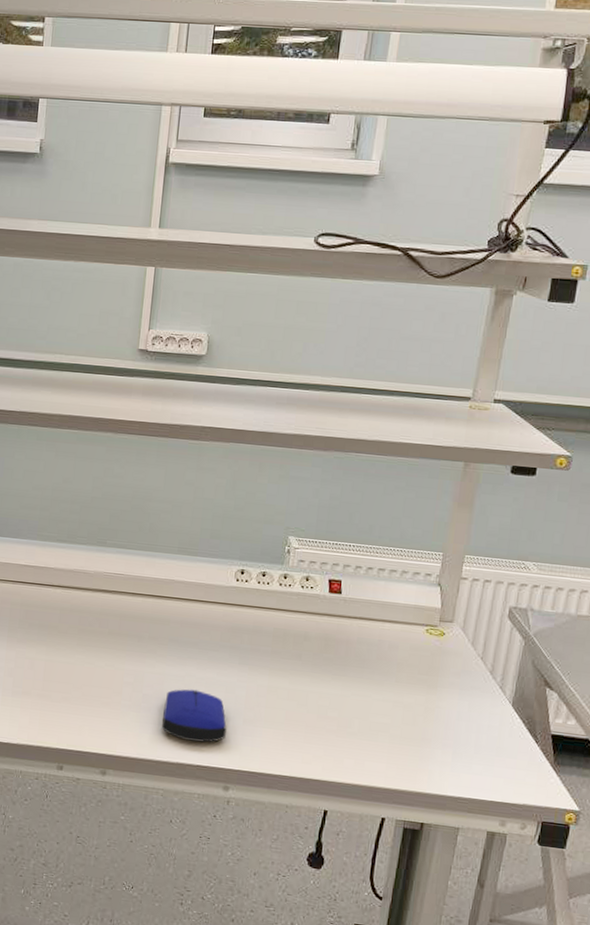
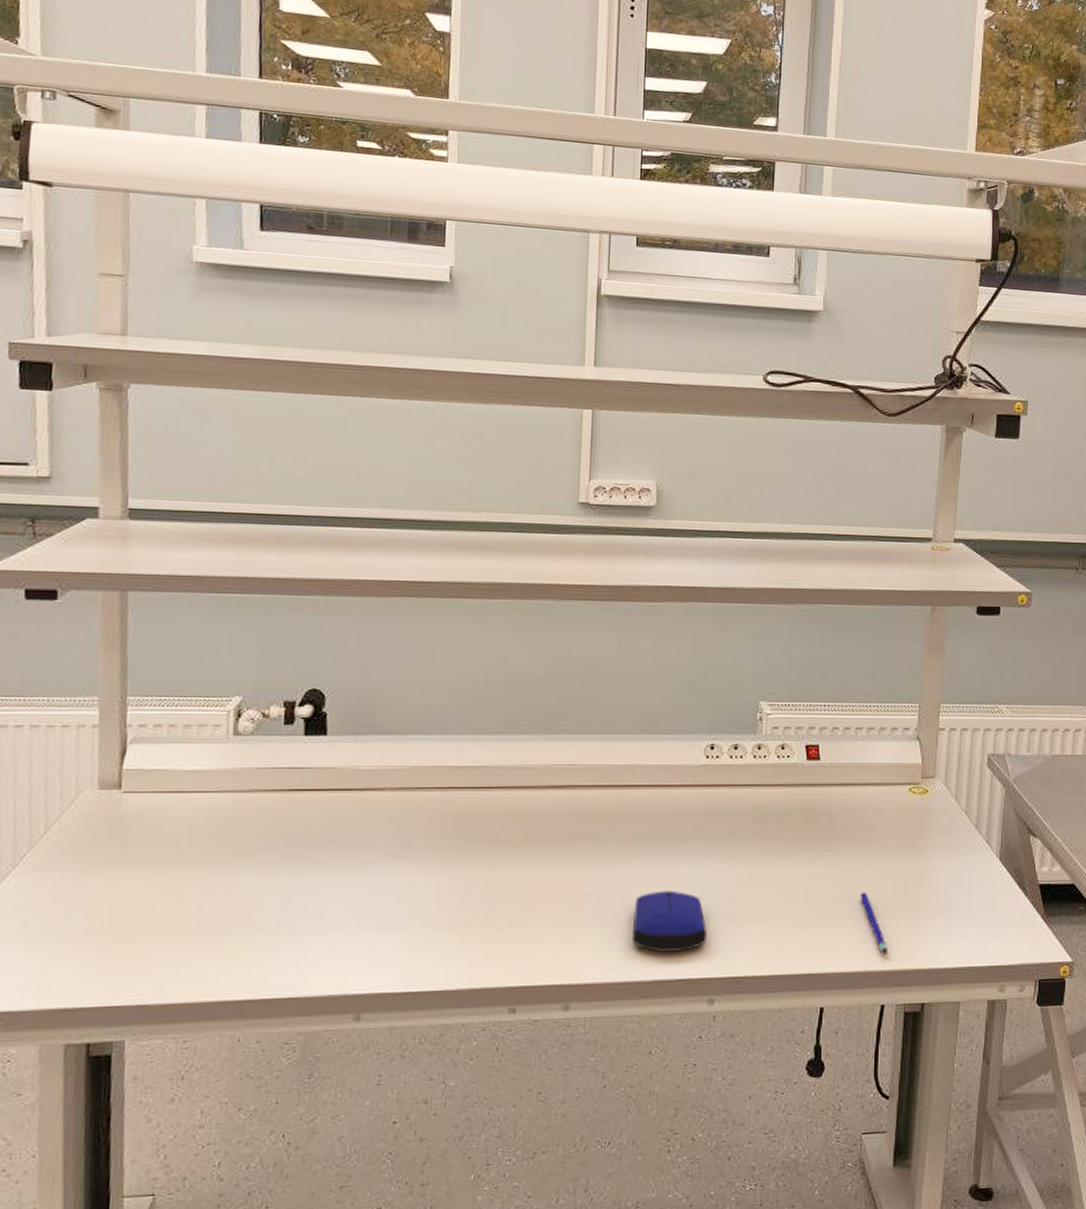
pen: none [369,716,393,775] -> present [860,892,889,955]

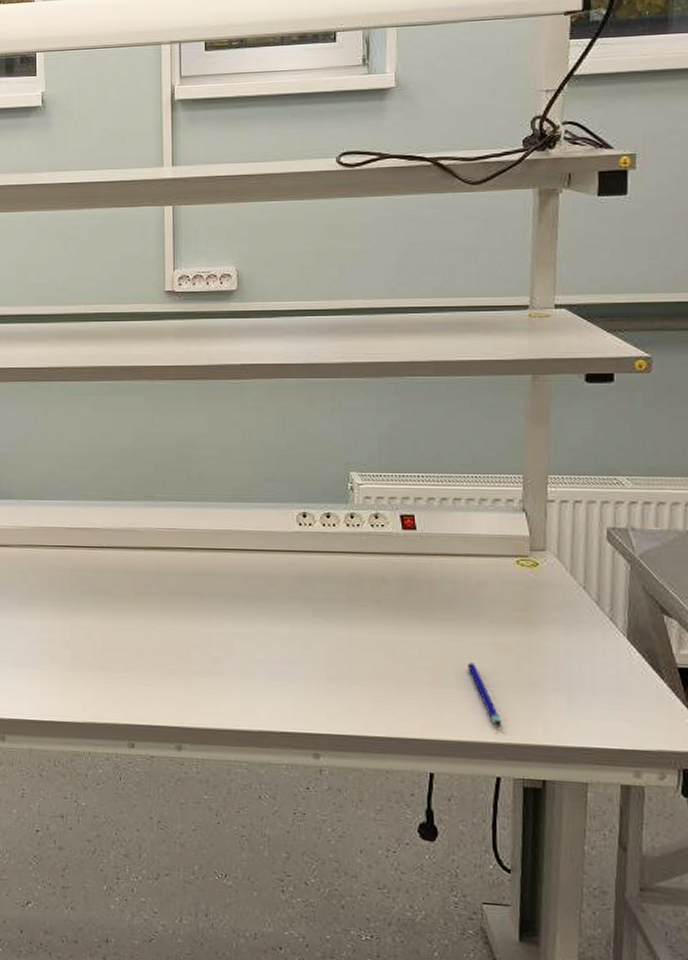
computer mouse: present [631,890,707,952] -> none [236,647,309,706]

